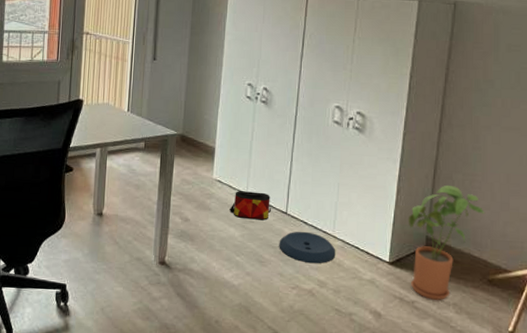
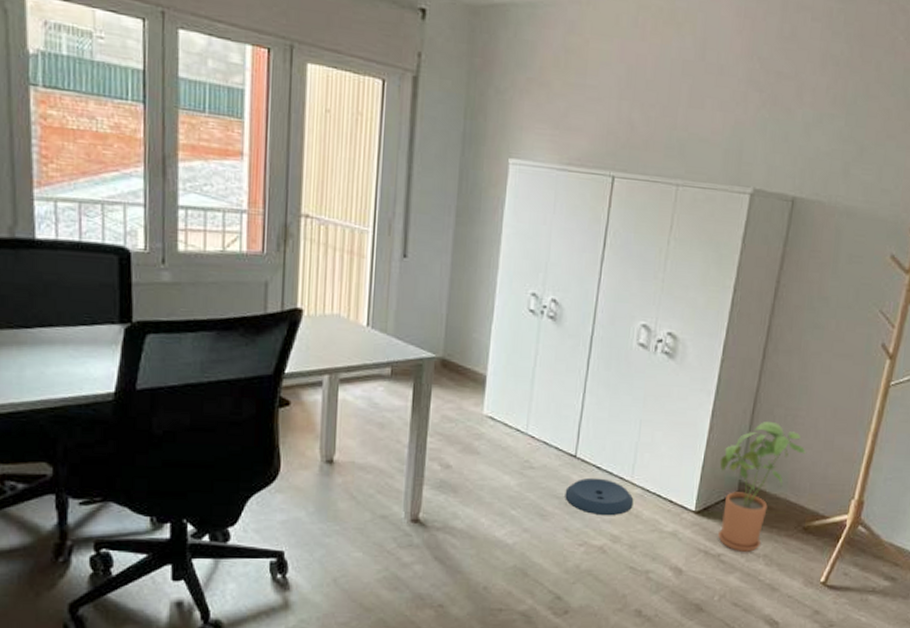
bag: present [229,191,271,220] -> none [504,430,557,466]

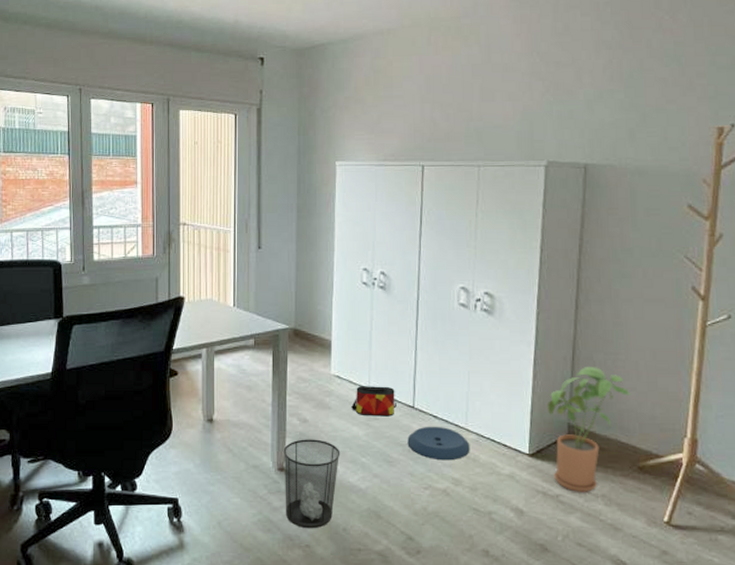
waste bin: none [417,487,487,587] -> present [283,439,341,529]
bag: none [504,430,557,466] -> present [351,386,397,417]

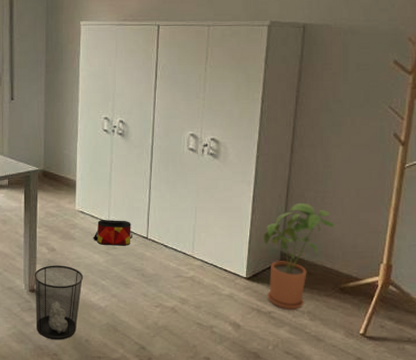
robot vacuum: present [407,426,470,459] -> none [141,254,196,282]

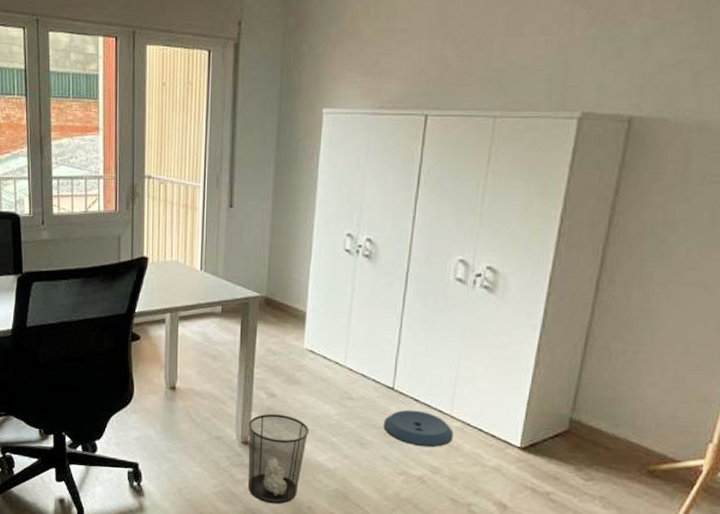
bag: present [93,220,132,246] -> none [324,362,374,397]
robot vacuum: none [141,254,196,282] -> present [383,409,454,447]
house plant: present [263,202,337,309] -> none [547,356,651,493]

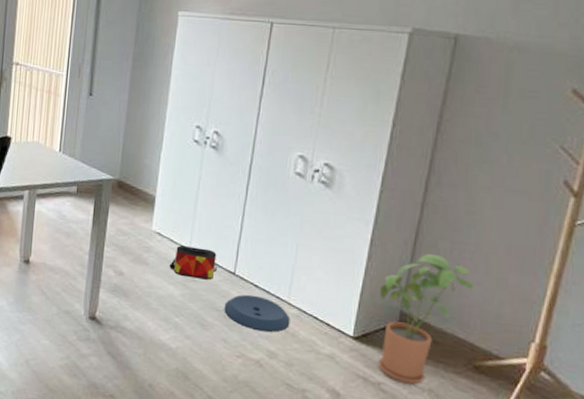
waste bin: present [248,413,310,504] -> none [93,291,154,380]
bag: none [324,362,374,397] -> present [169,245,217,280]
house plant: none [547,356,651,493] -> present [378,253,477,385]

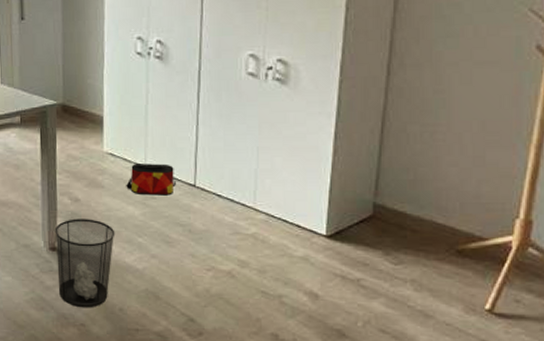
waste bin: none [93,291,154,380] -> present [54,219,115,308]
robot vacuum: present [224,294,290,332] -> none [188,205,259,241]
house plant: present [378,253,477,385] -> none [349,139,452,277]

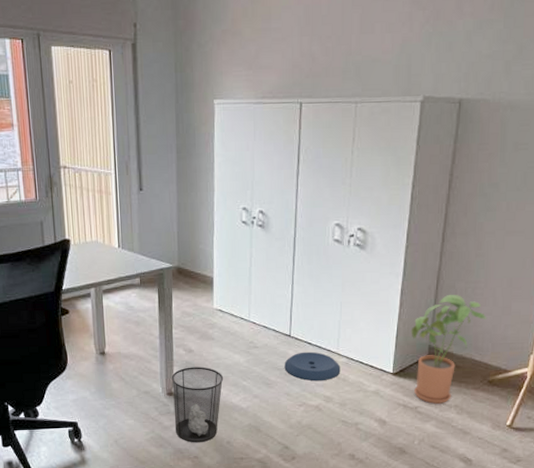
bag: present [126,164,176,196] -> none [233,317,274,345]
robot vacuum: none [188,205,259,241] -> present [284,351,341,381]
house plant: none [349,139,452,277] -> present [411,294,487,404]

